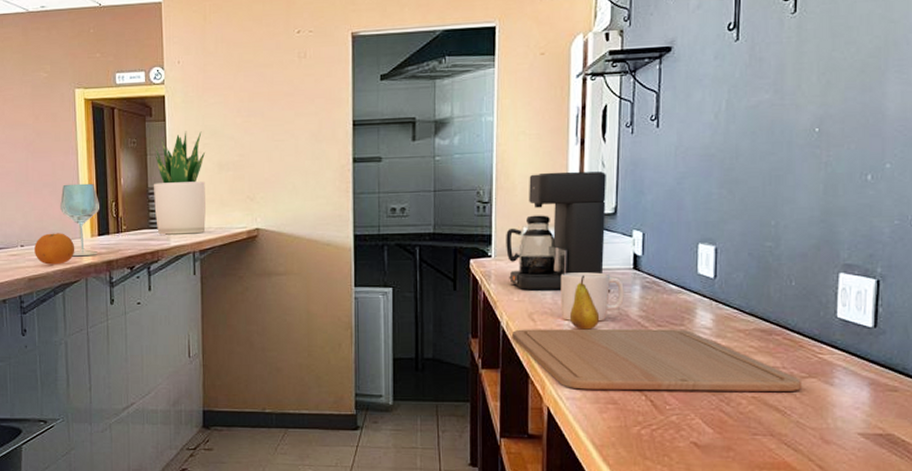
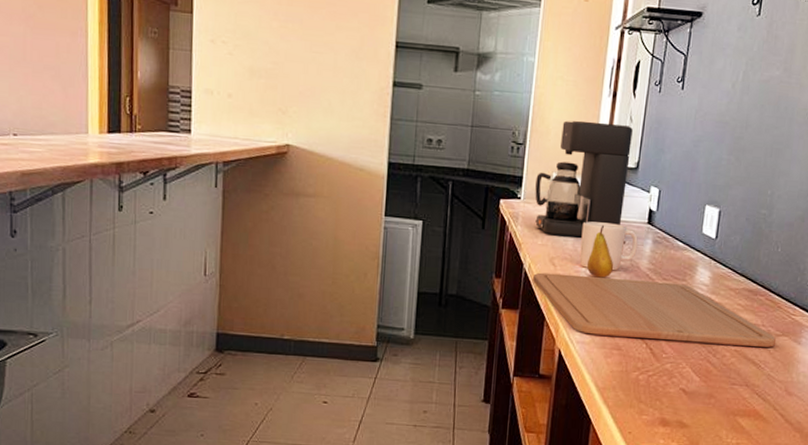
fruit: present [34,233,75,265] -> none [30,123,80,161]
wine glass: present [59,183,99,257] -> none [63,69,111,155]
planter: present [153,131,206,235] -> none [174,27,236,143]

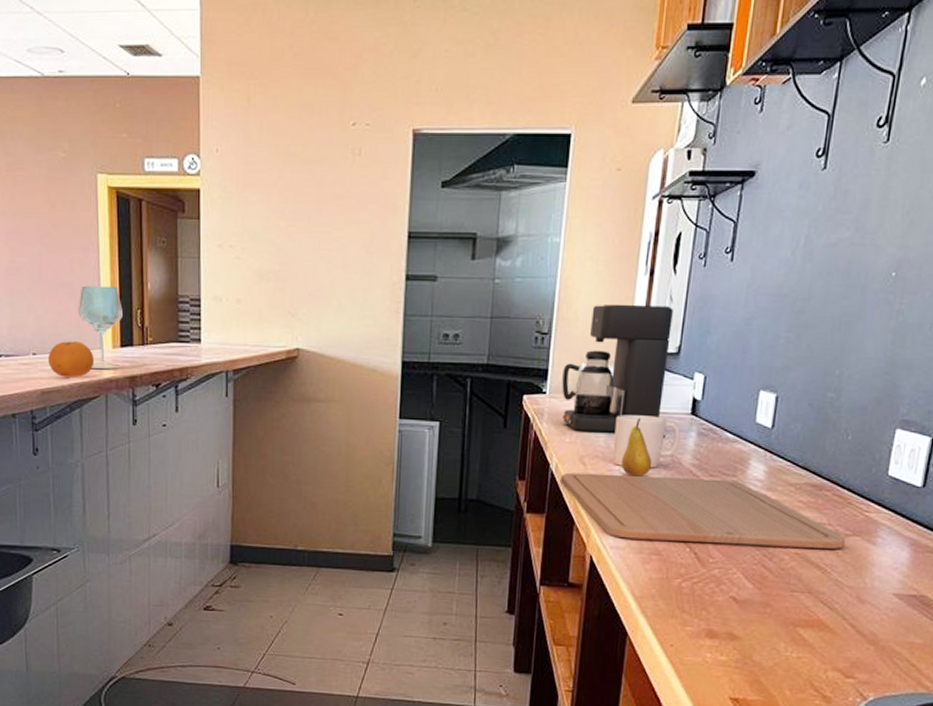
fruit: none [30,123,80,161] -> present [48,341,95,377]
wine glass: none [63,69,111,155] -> present [77,285,123,370]

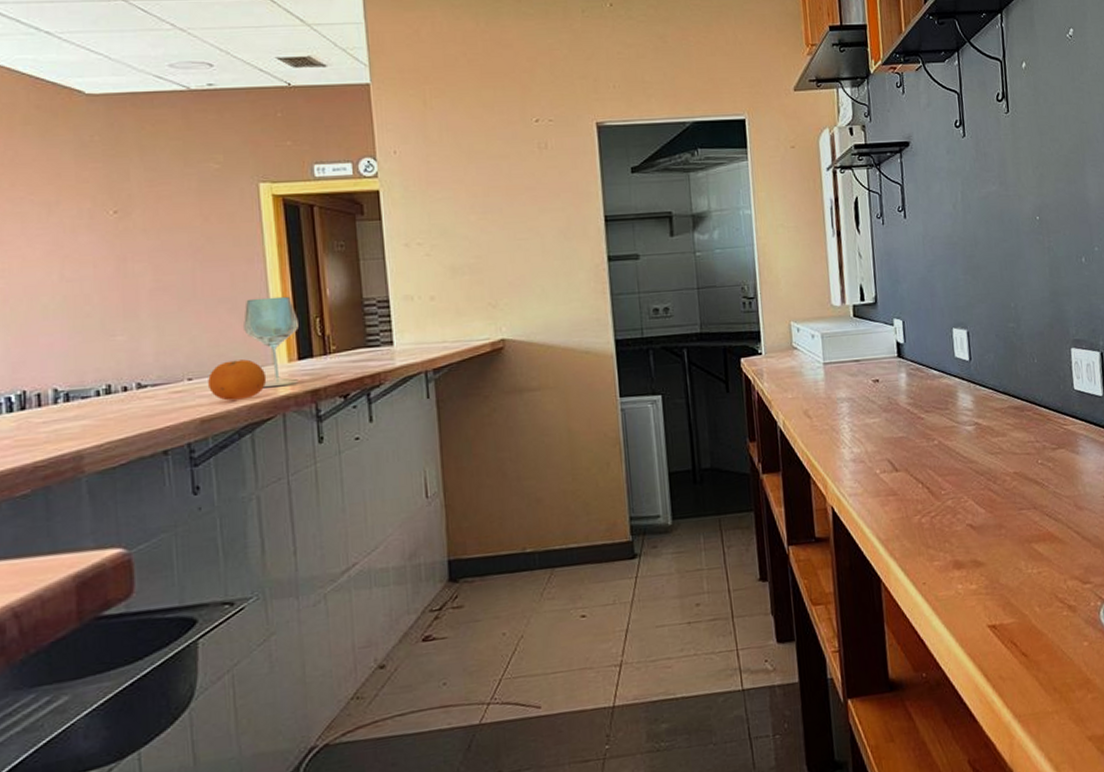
chopping board: present [561,472,846,549] -> none [790,413,1054,485]
coffee maker: present [562,304,673,432] -> none [774,262,871,386]
mug: present [612,415,681,468] -> none [831,362,893,414]
fruit: present [622,418,652,477] -> none [844,367,873,423]

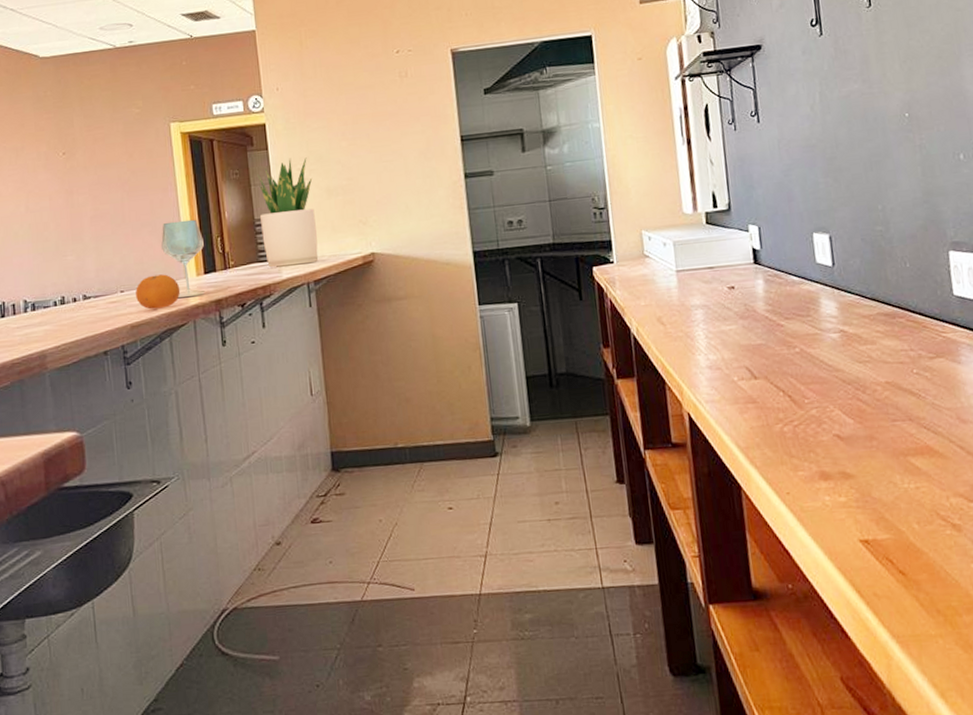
planter: none [367,230,439,354] -> present [257,157,319,268]

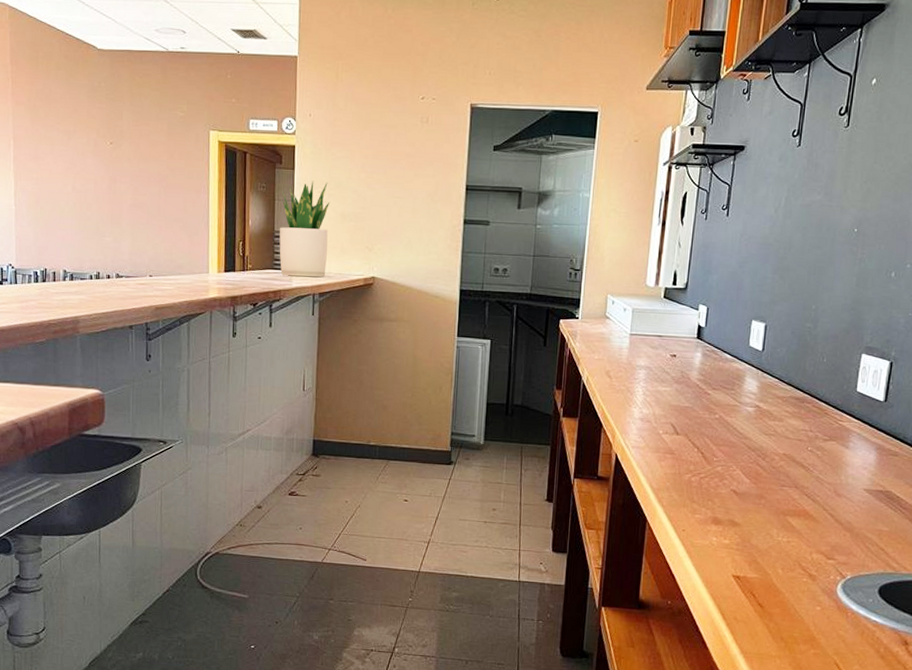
fruit: present [136,274,181,310] -> none [163,266,202,296]
wine glass: present [160,219,206,299] -> none [189,221,227,290]

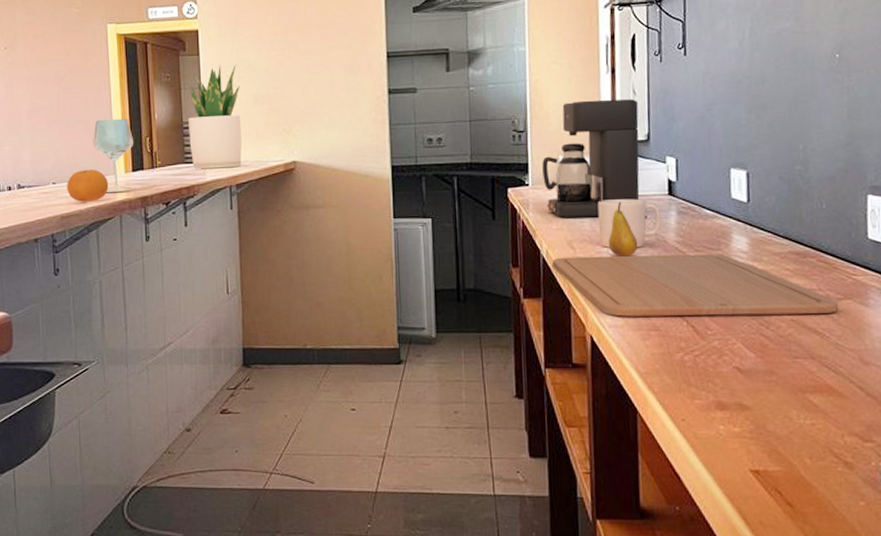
fruit: none [163,266,202,296] -> present [67,169,109,202]
wine glass: none [189,221,227,290] -> present [92,118,133,193]
coffee maker: none [591,247,681,351] -> present [542,99,640,217]
chopping board: none [591,384,825,451] -> present [552,253,839,317]
mug: none [633,337,689,382] -> present [597,198,662,248]
fruit: none [641,340,666,389] -> present [609,202,638,257]

